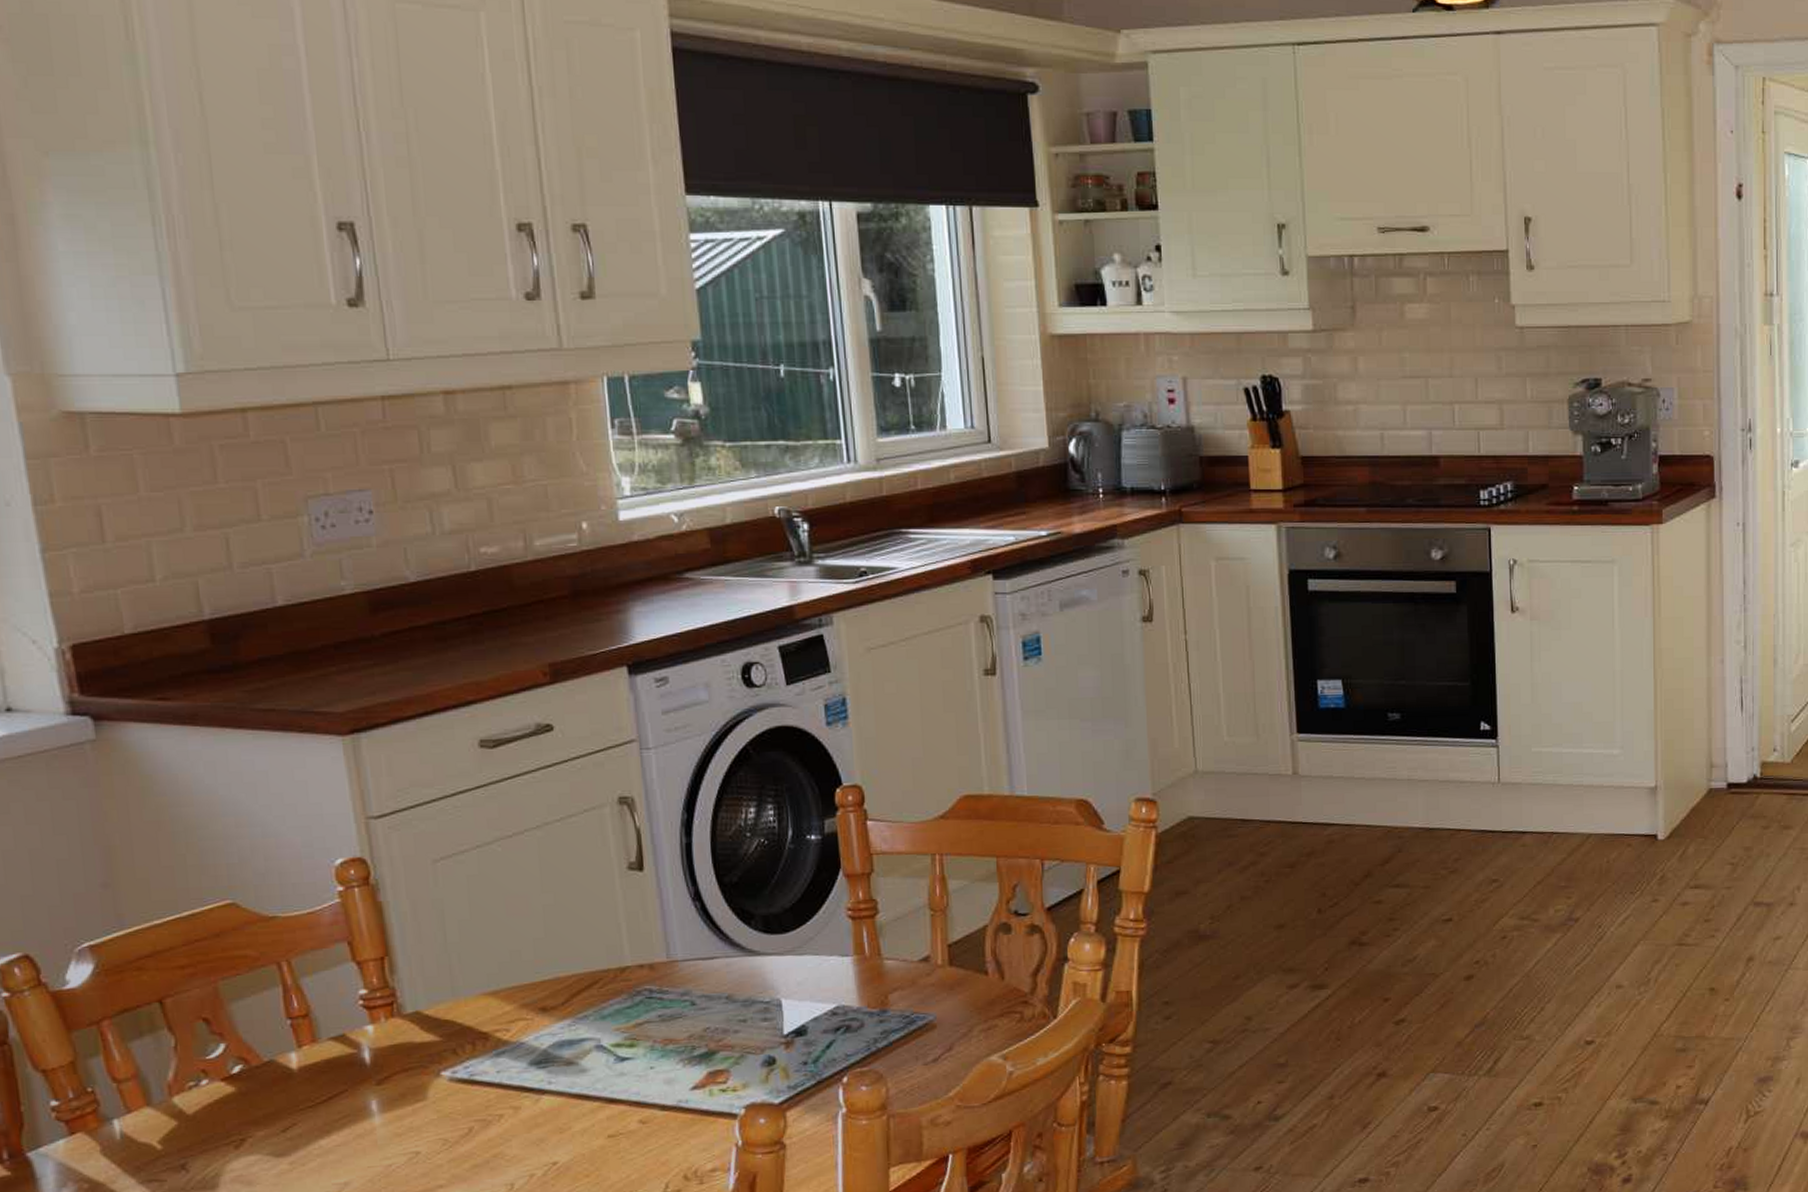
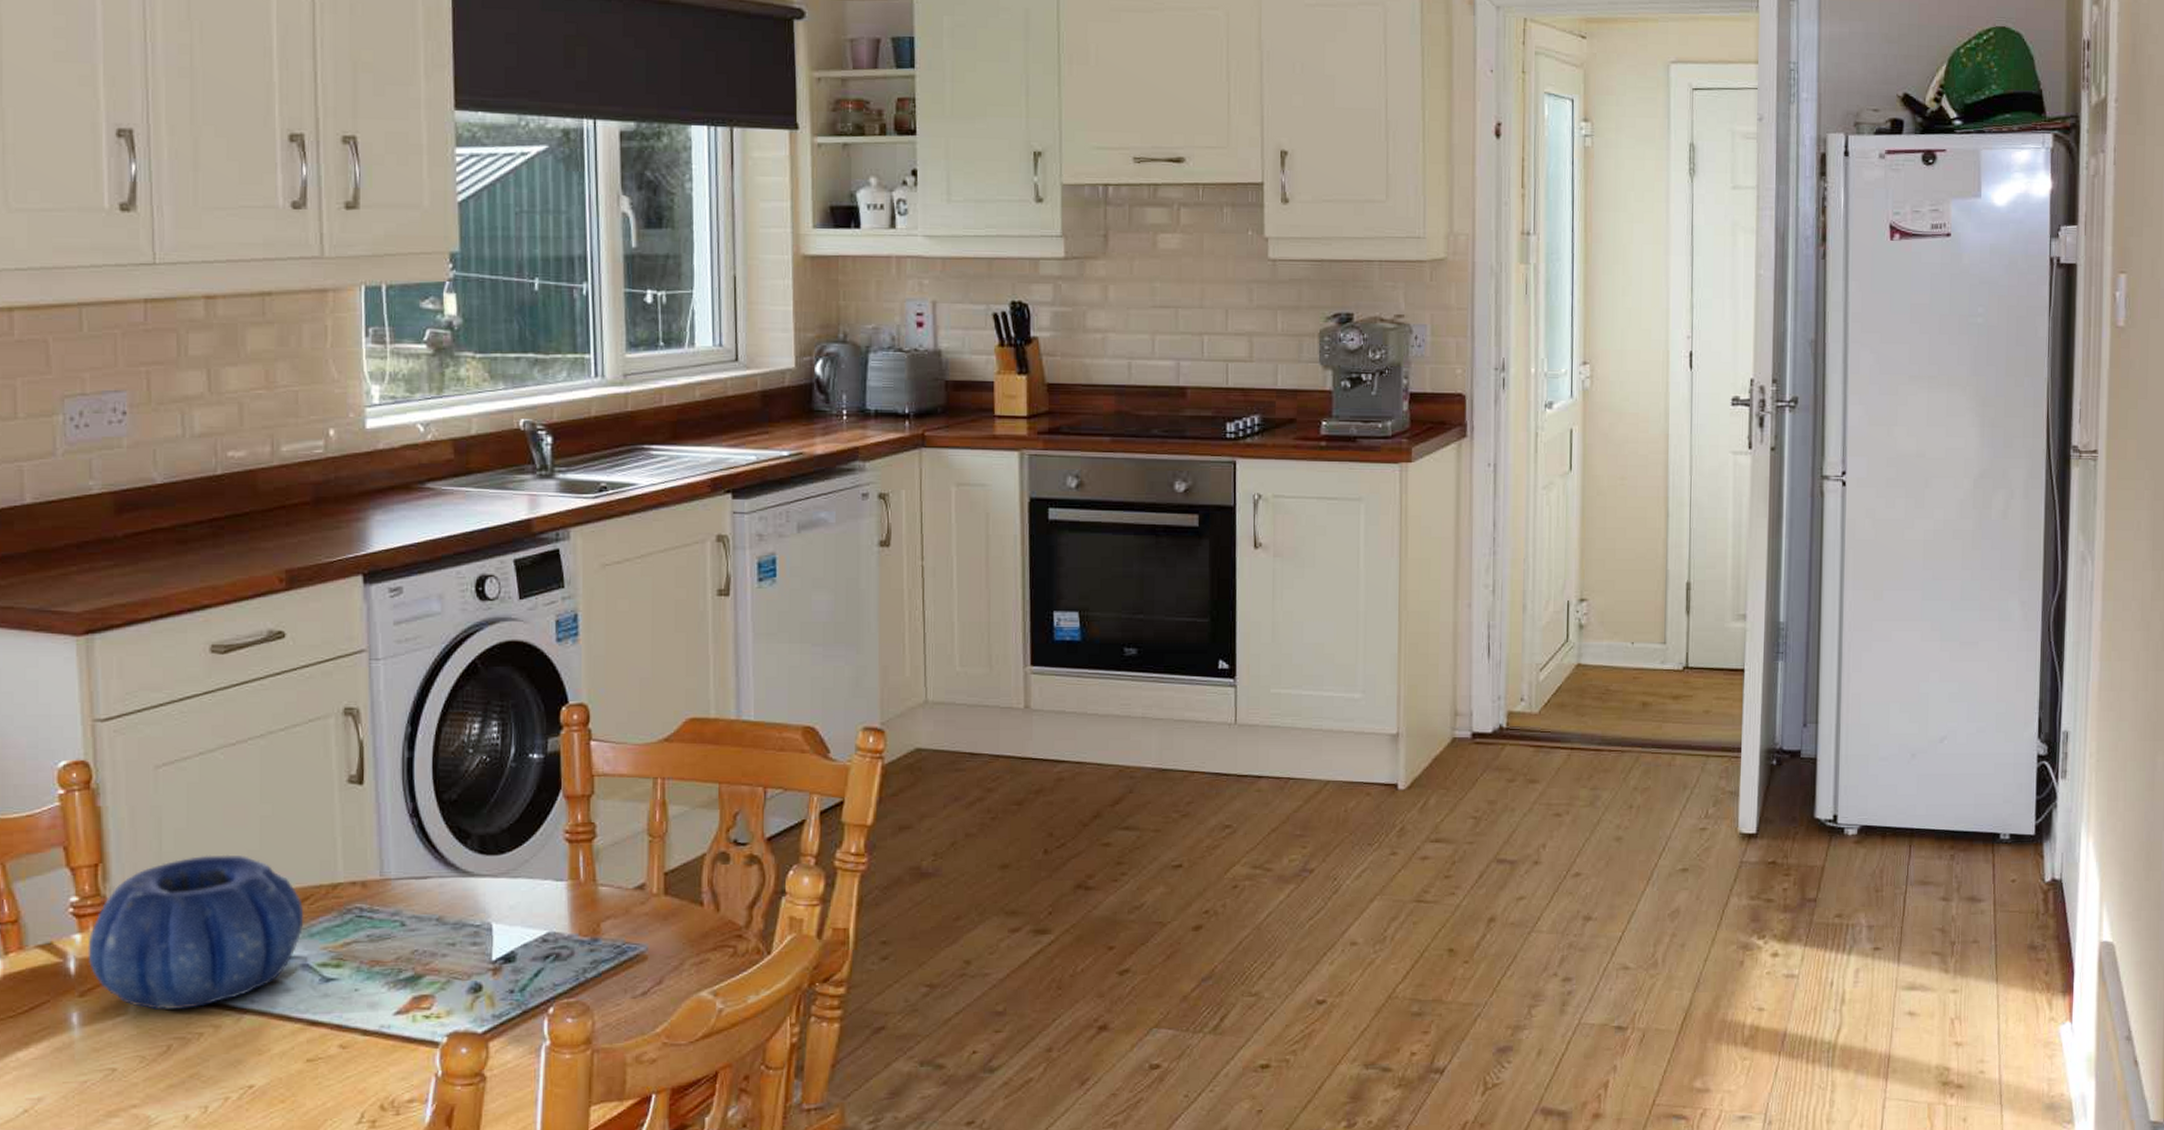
decorative bowl: none [381,943,595,1094] -> present [88,854,304,1010]

